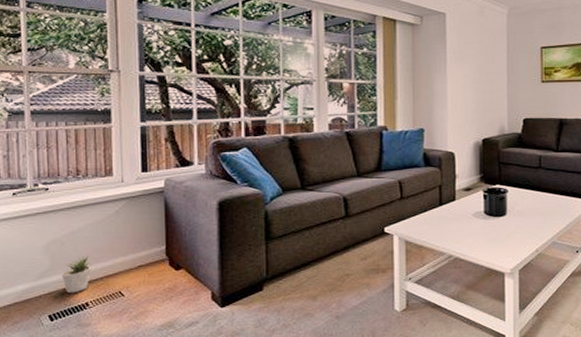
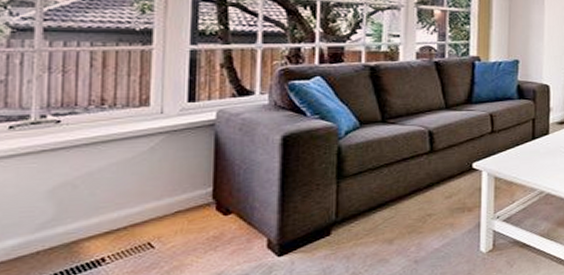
potted plant: present [61,256,92,294] -> none [69,202,113,248]

